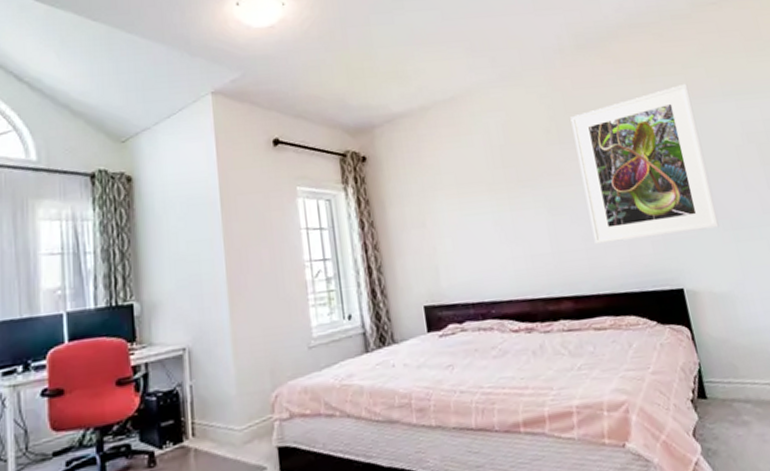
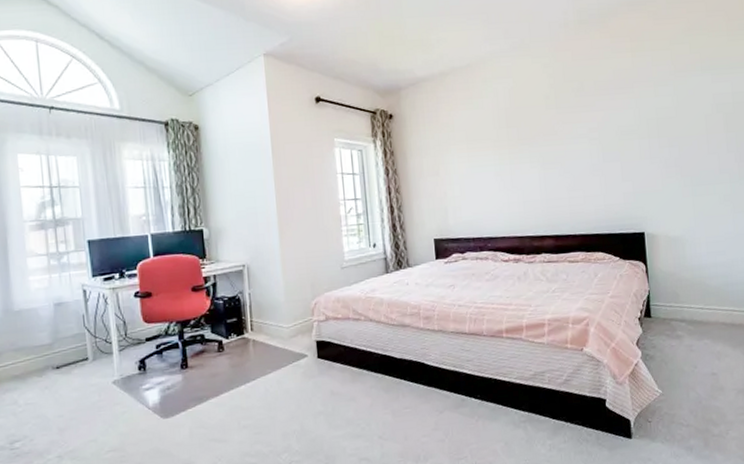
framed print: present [570,83,719,244] -> none [568,58,681,194]

